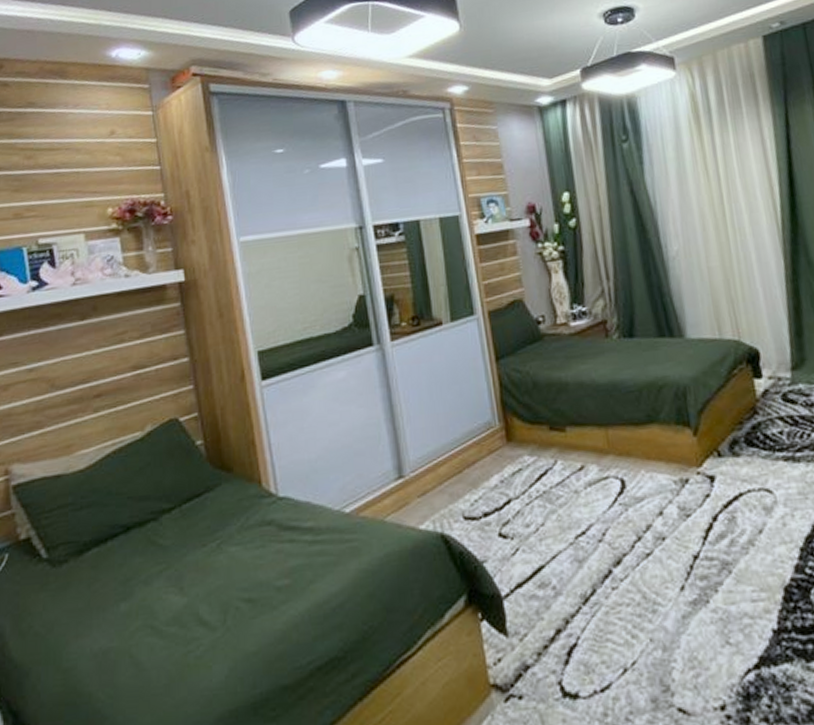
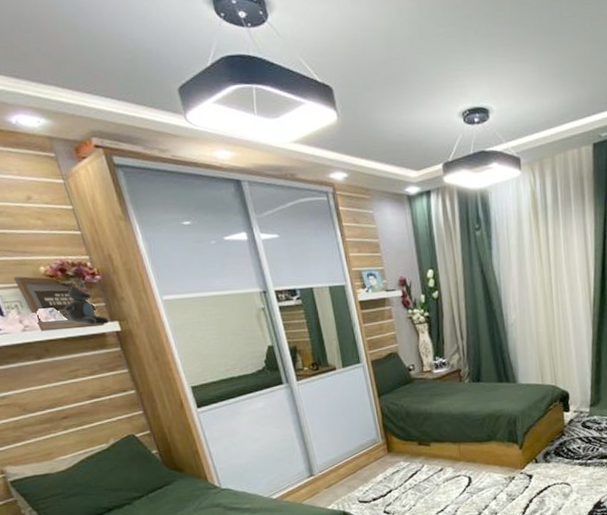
picture frame: none [76,219,168,285] -> present [13,276,105,332]
teddy bear: none [125,225,173,276] -> present [64,283,110,325]

